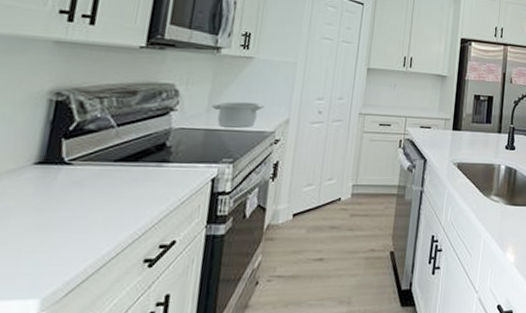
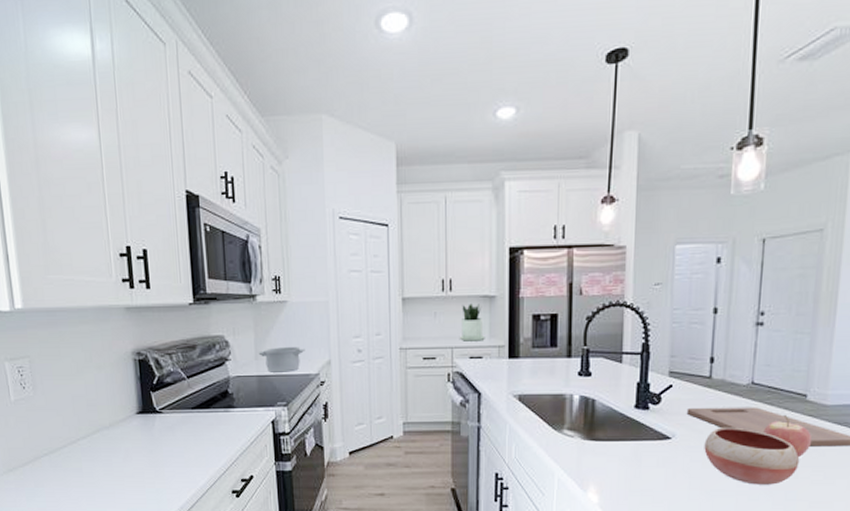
planter: none [414,80,435,113] -> present [460,303,485,341]

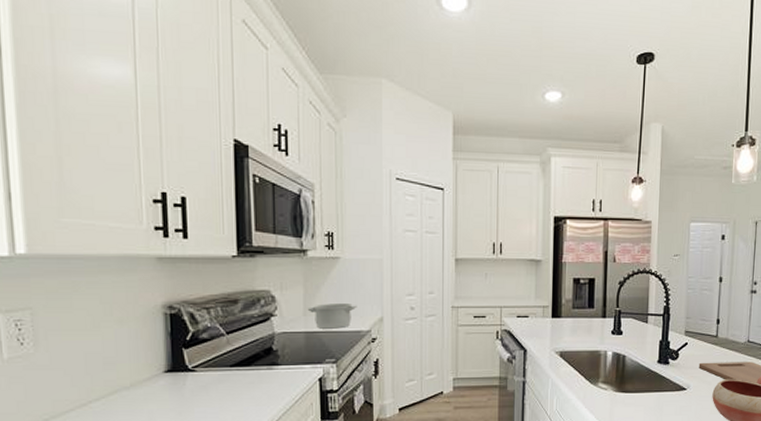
planter: present [460,303,485,341] -> none [509,266,531,301]

